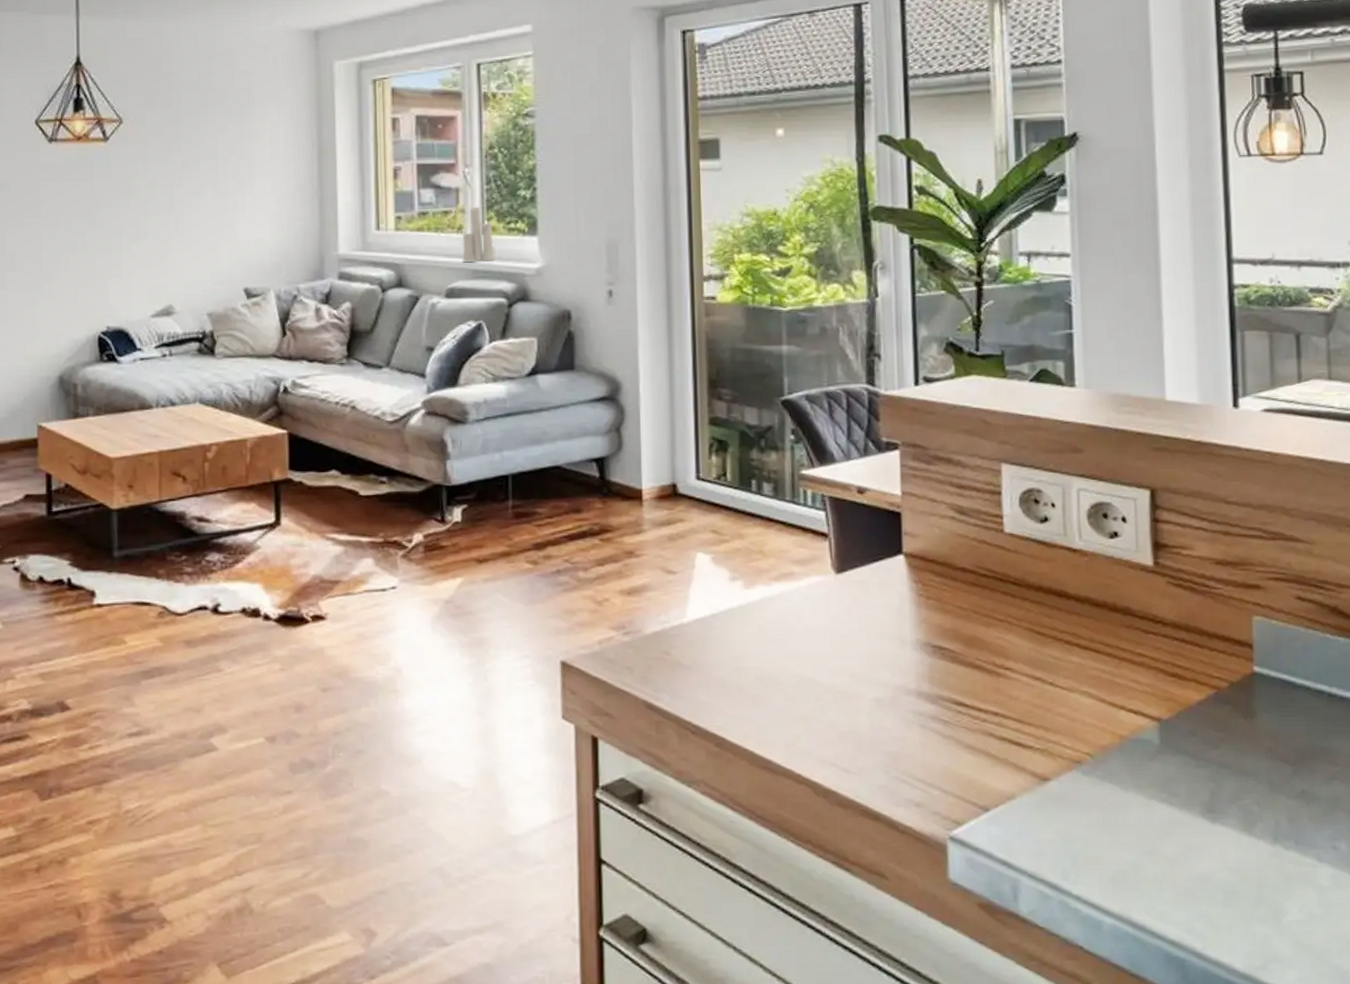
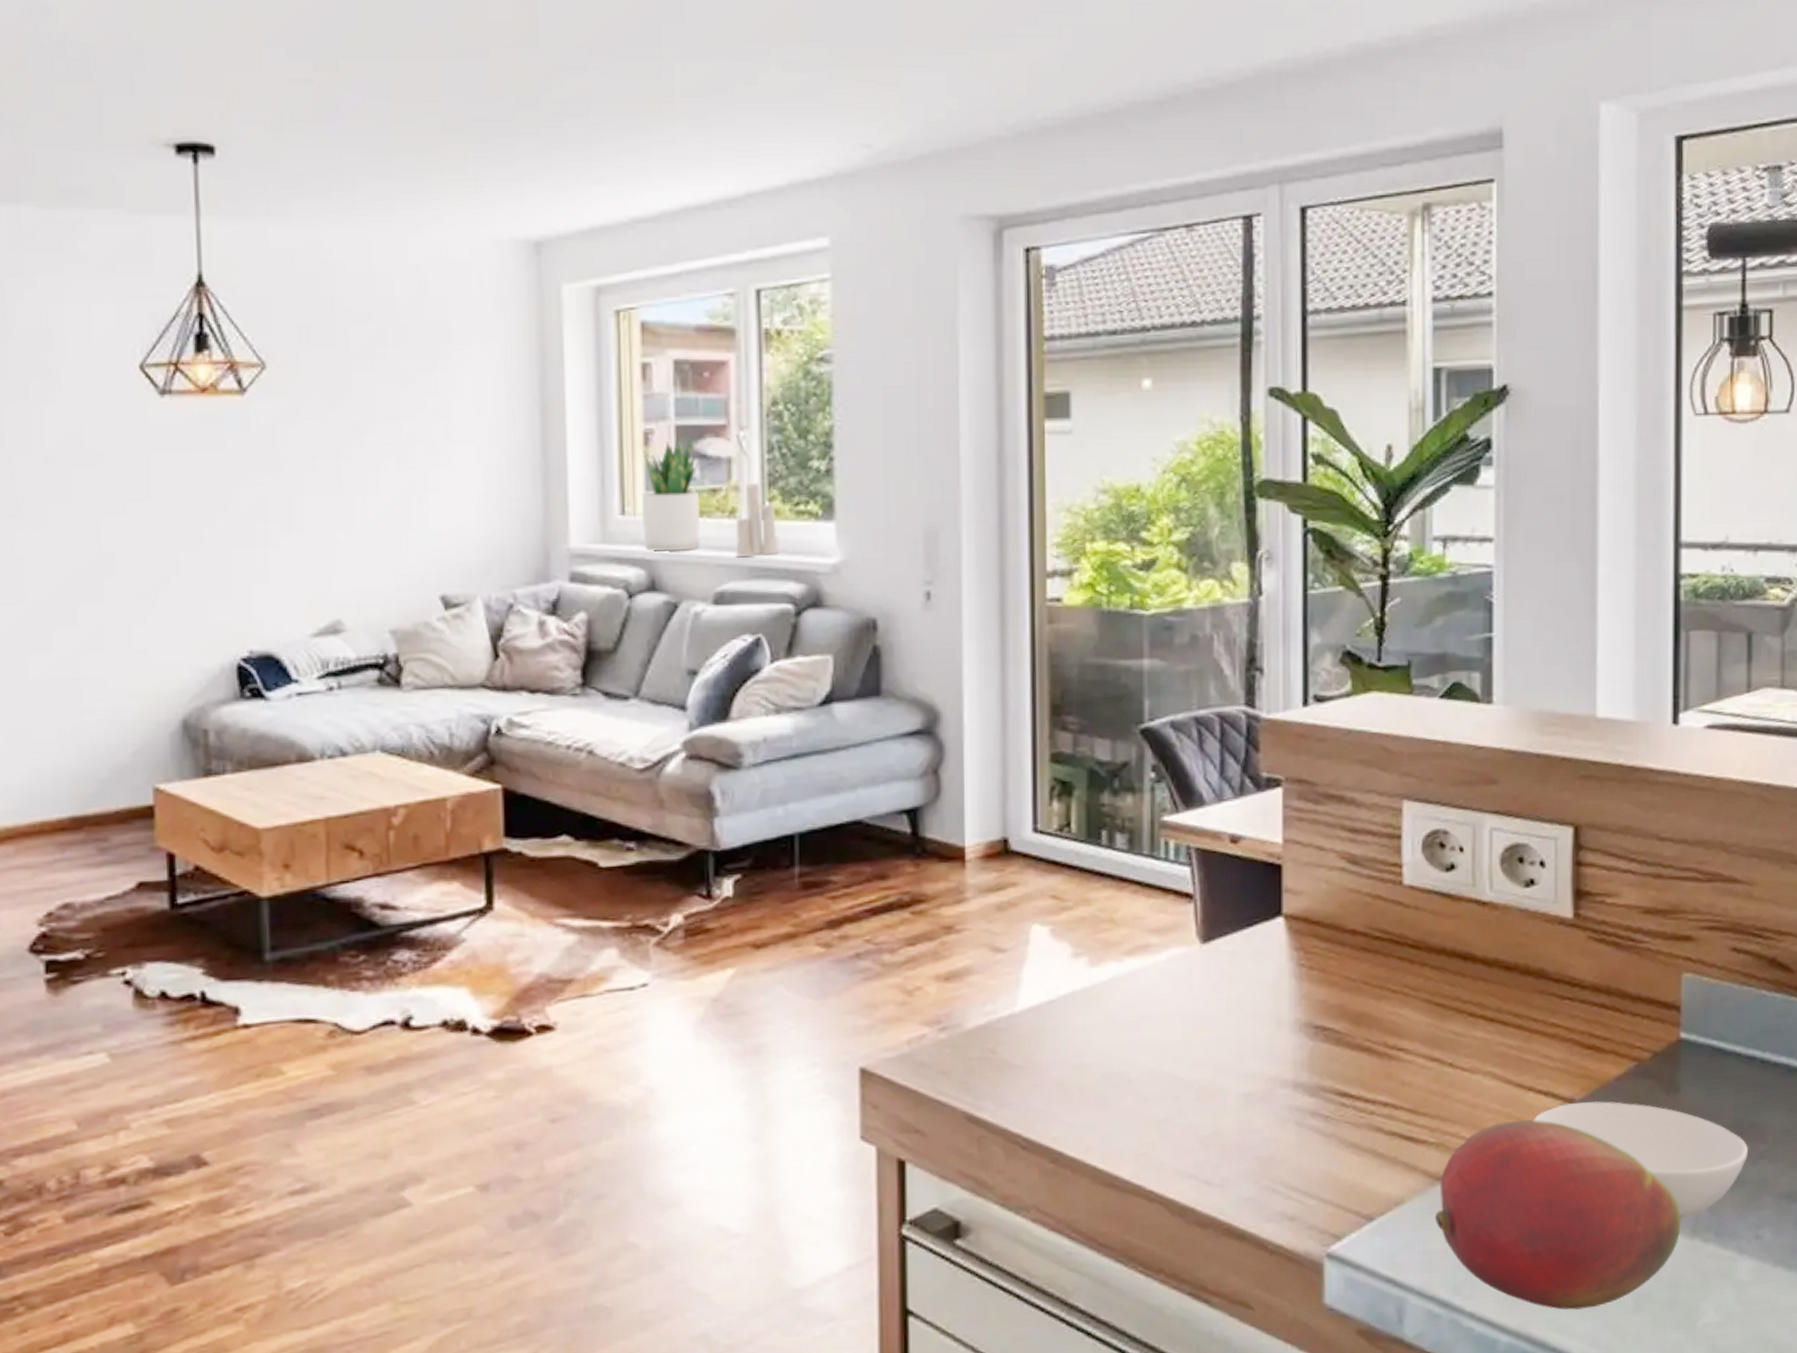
planter: none [392,171,435,258] -> present [642,435,700,552]
fruit: none [1042,733,1263,900] -> present [1434,1119,1681,1310]
bowl: none [1125,721,1322,828] -> present [1533,1101,1749,1220]

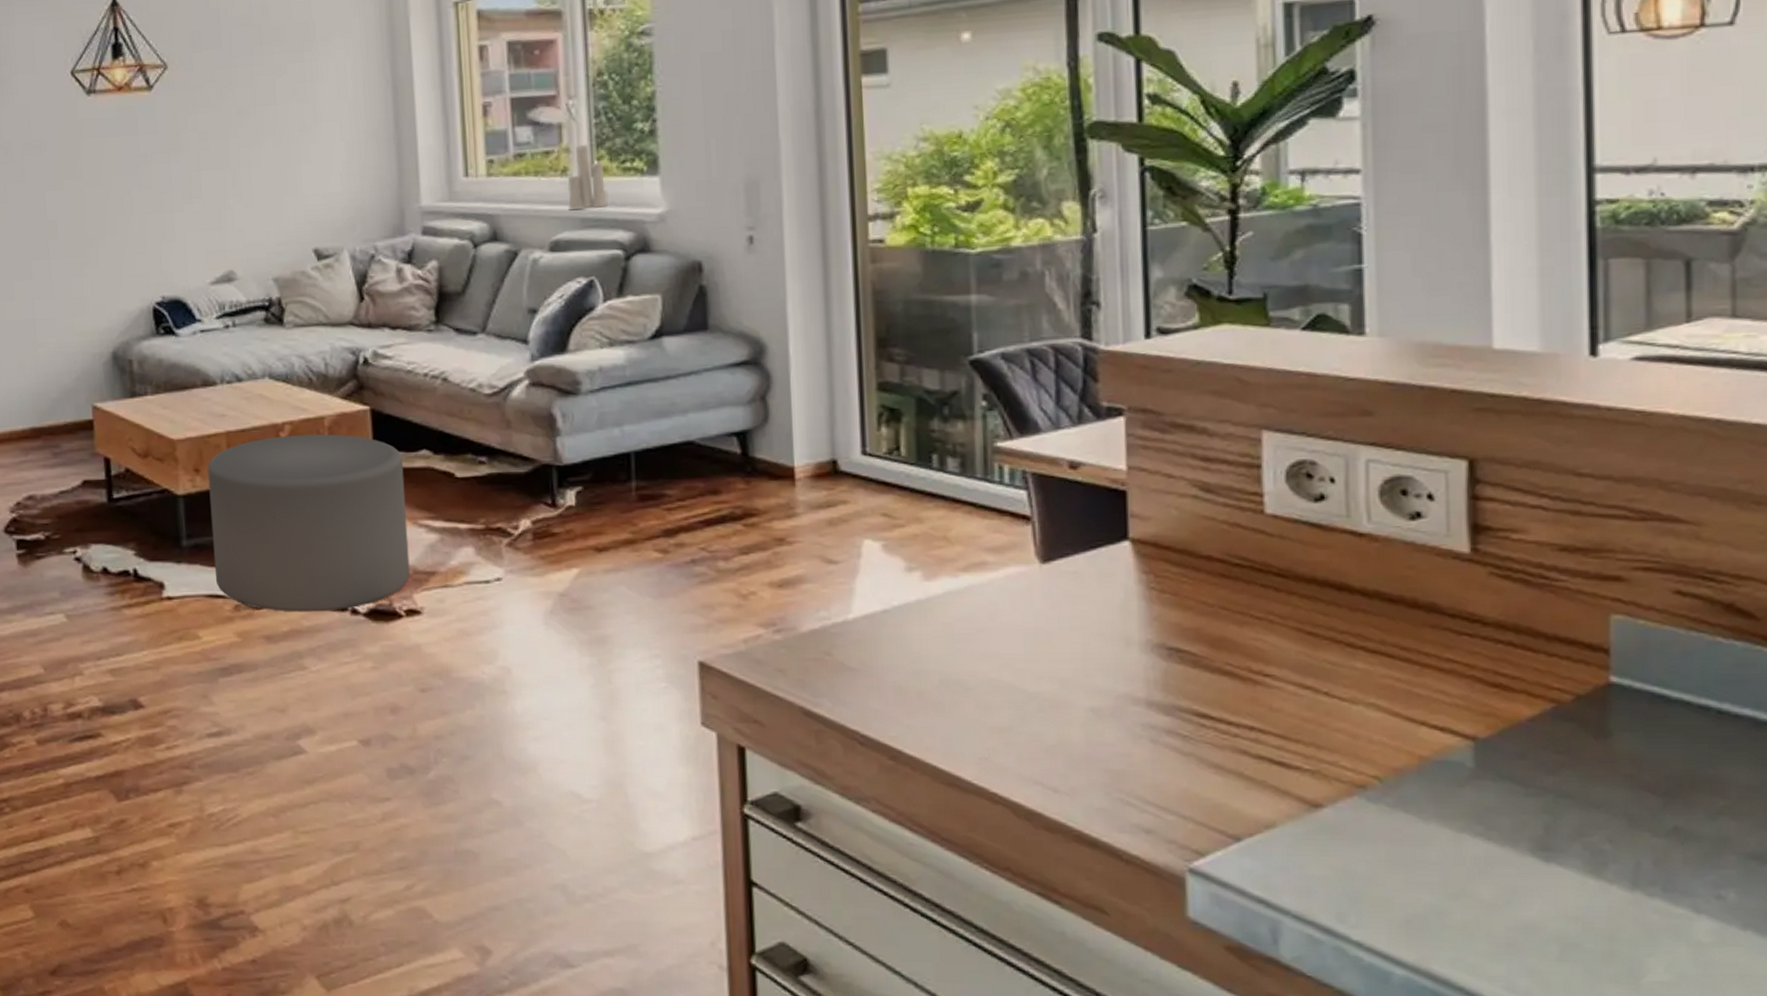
pouf: none [300,818,543,1036] -> present [207,434,410,612]
planter: present [642,435,700,552] -> none [482,105,535,207]
fruit: present [1434,1119,1681,1310] -> none [1312,754,1618,952]
bowl: present [1533,1101,1749,1220] -> none [1427,740,1704,871]

